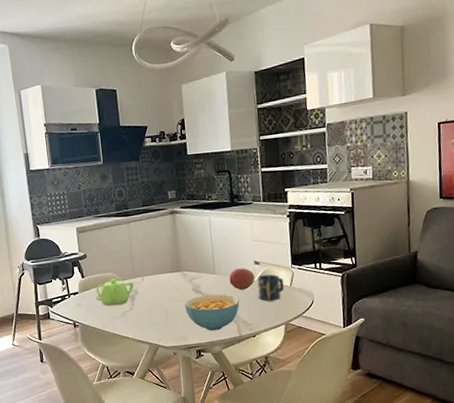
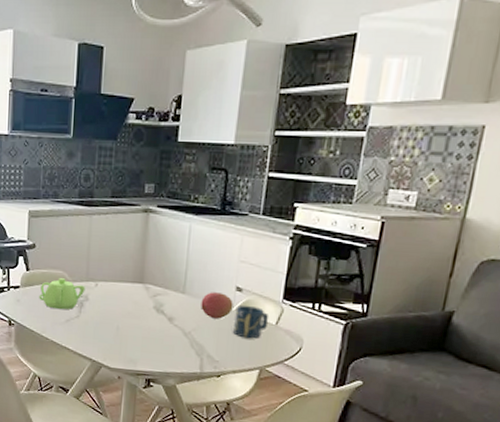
cereal bowl: present [185,294,240,331] -> none [141,316,209,361]

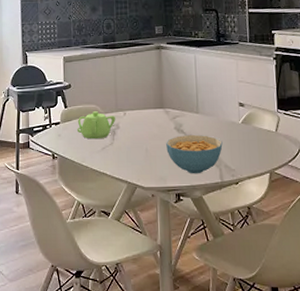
cereal bowl: none [141,316,209,361] -> present [166,134,223,174]
fruit: present [201,292,233,319] -> none [213,109,239,132]
cup: present [233,305,269,339] -> none [241,117,270,146]

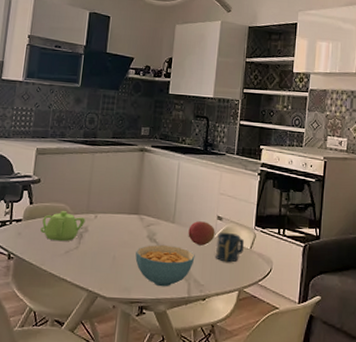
fruit: none [213,109,239,132] -> present [188,221,215,246]
cup: none [241,117,270,146] -> present [216,232,245,263]

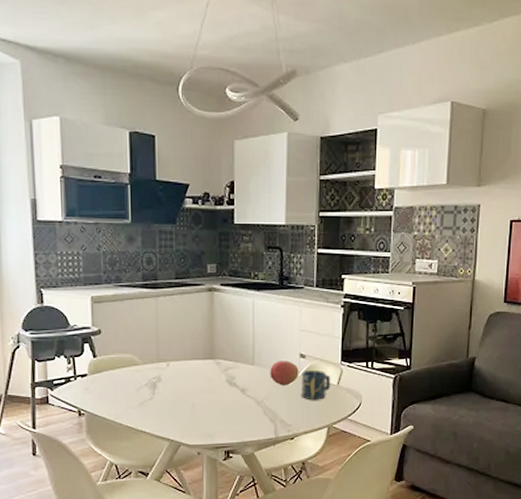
teapot: present [40,211,86,242] -> none [109,362,157,394]
cereal bowl: present [135,244,195,287] -> none [216,388,279,430]

